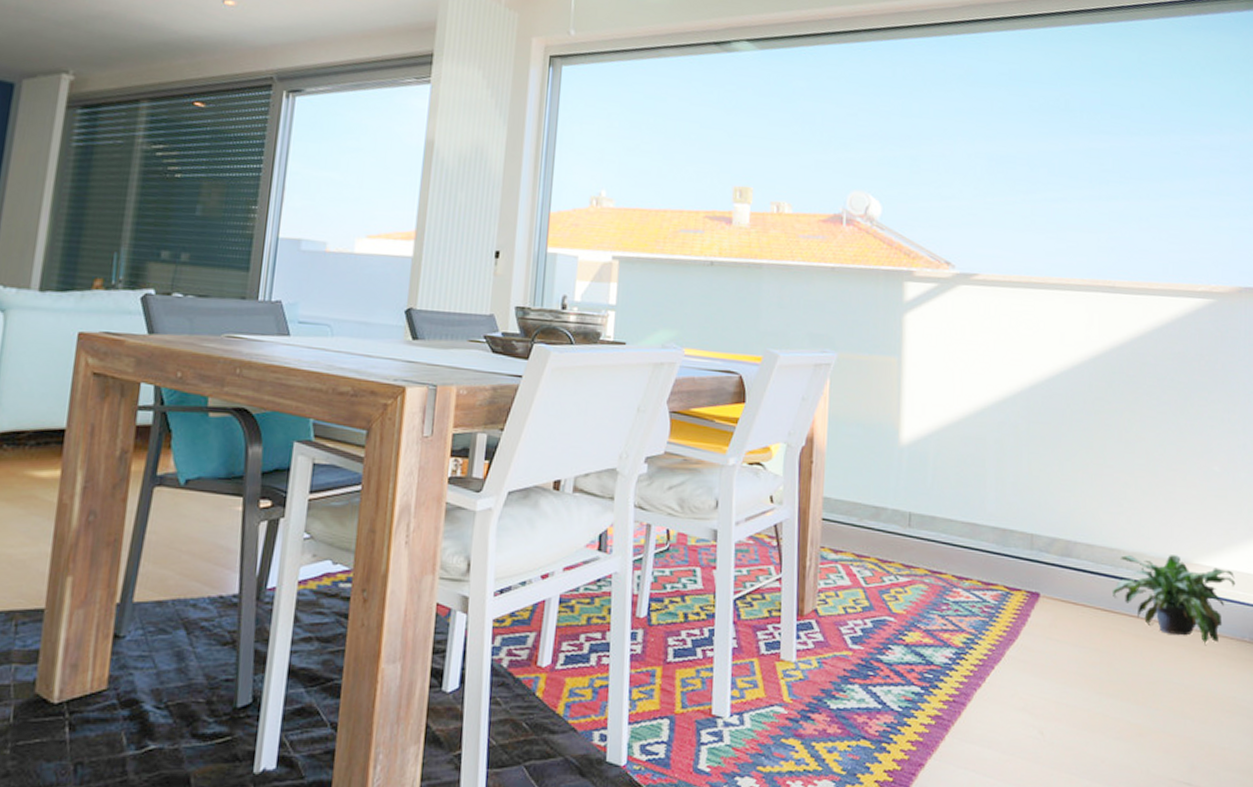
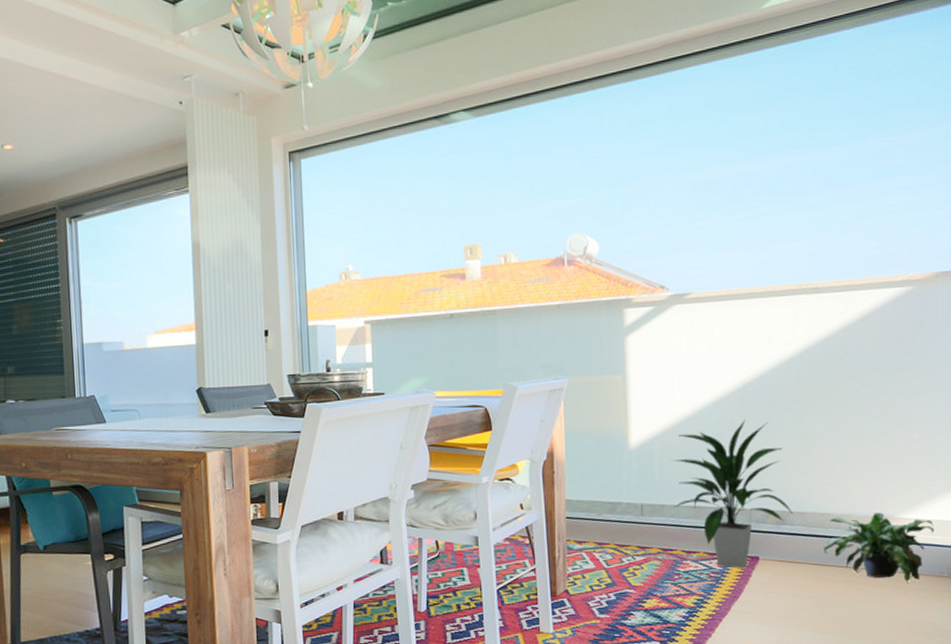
indoor plant: none [946,426,1081,604] -> present [671,420,794,568]

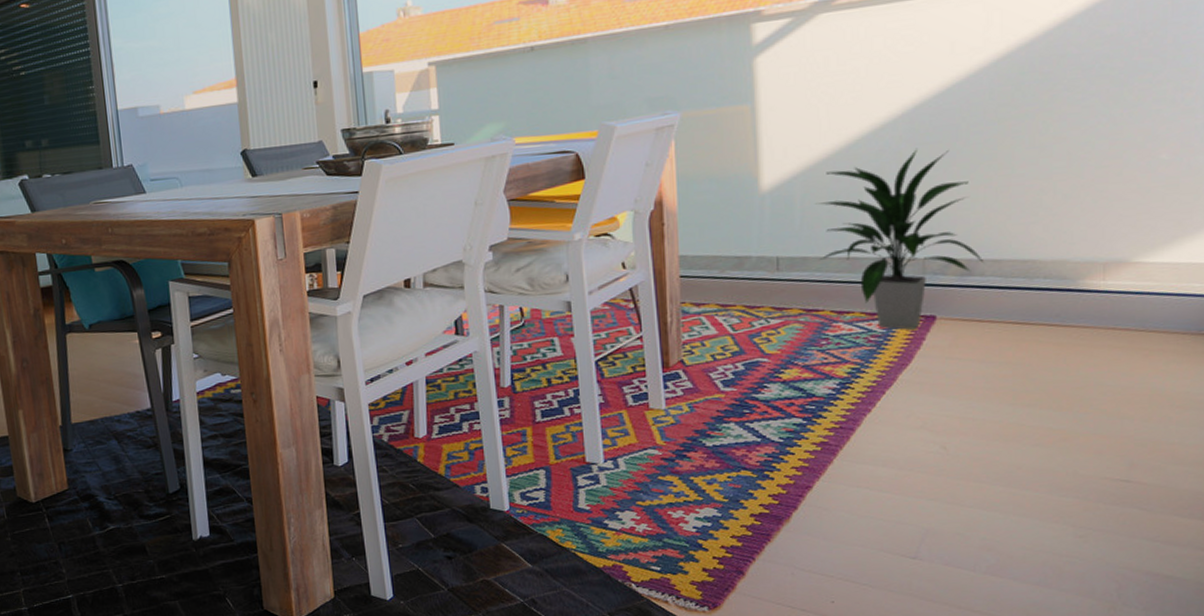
potted plant: present [823,512,935,583] -> none [1025,256,1190,343]

